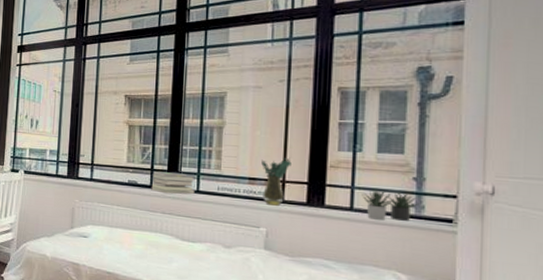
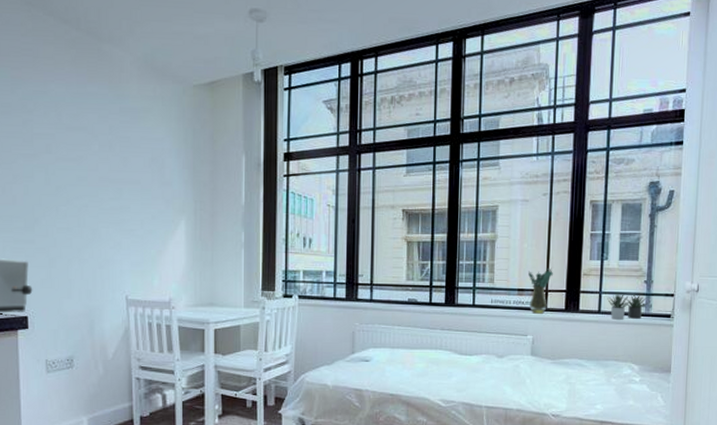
books: present [151,171,195,195] -> none [430,287,471,310]

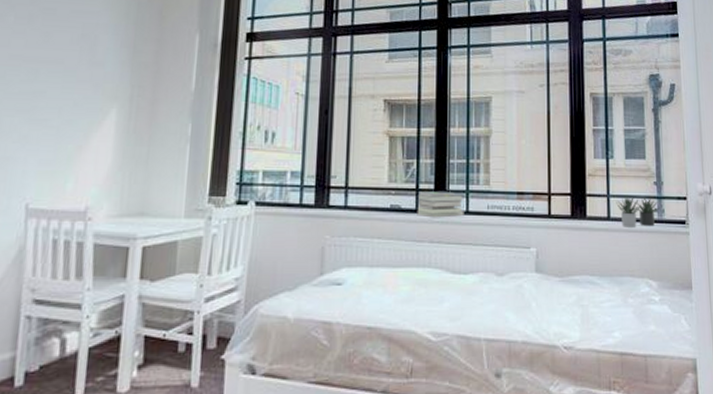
books: none [430,287,471,310] -> present [417,190,464,218]
vase: present [528,268,553,315] -> none [528,167,555,223]

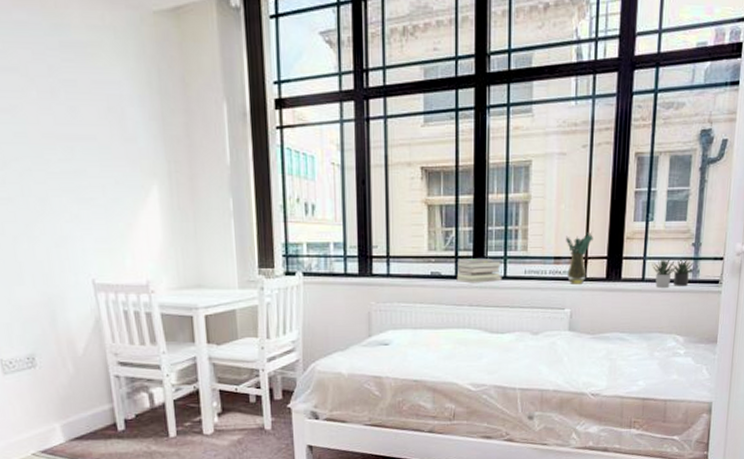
vase: none [528,167,555,223] -> present [566,231,593,286]

